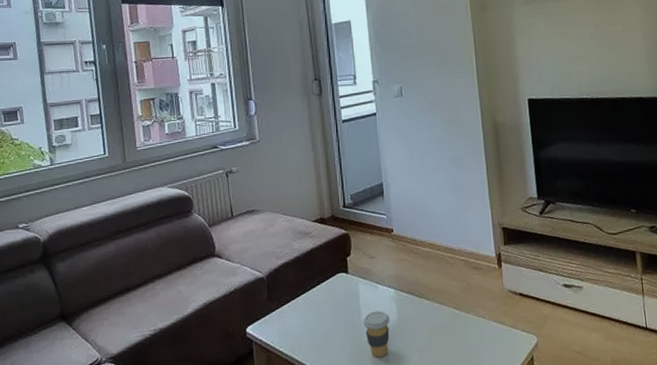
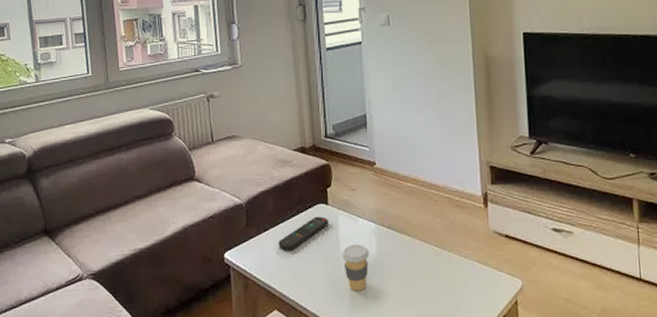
remote control: none [300,285,349,321] -> present [278,216,328,250]

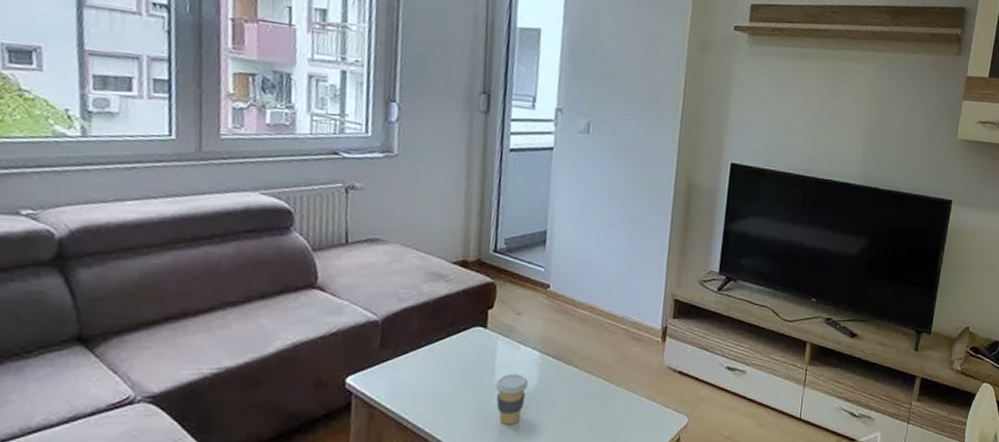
remote control: present [278,216,328,250] -> none [418,340,485,378]

